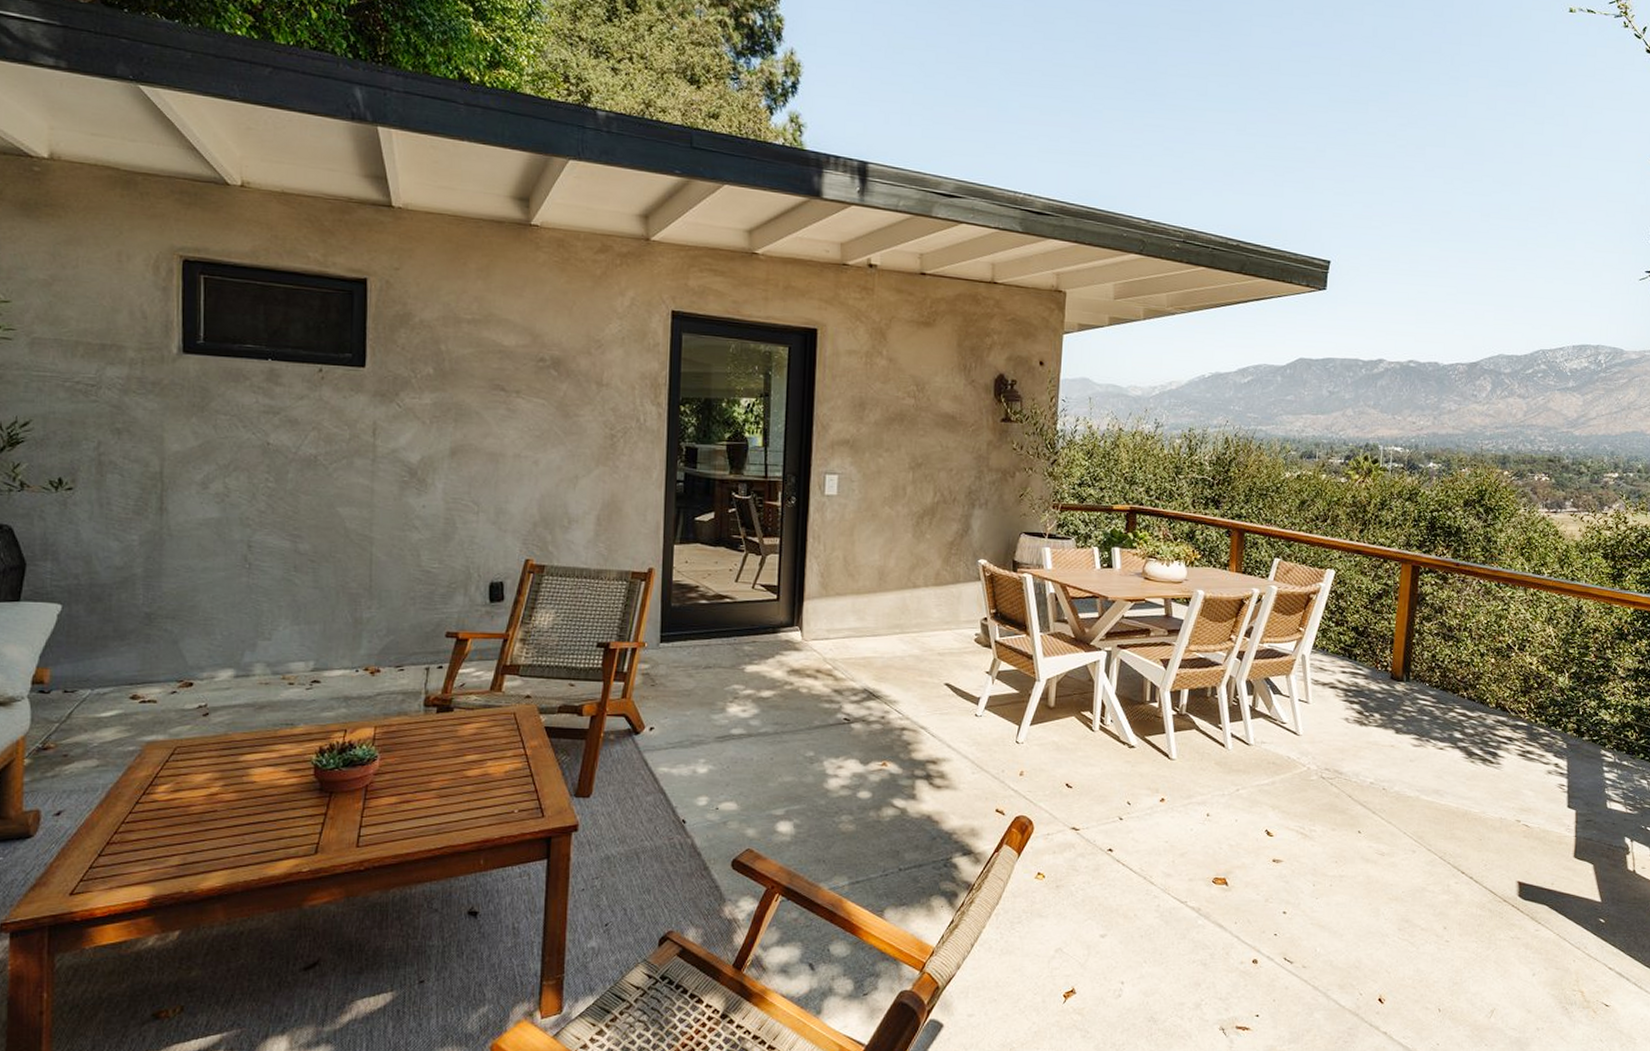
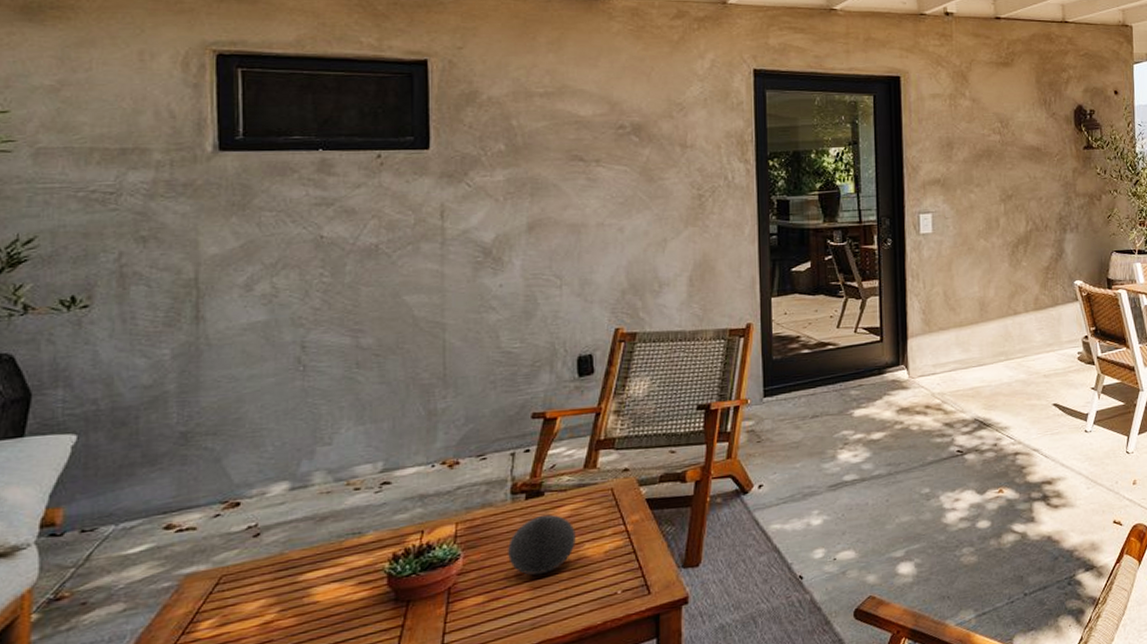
decorative ball: none [419,729,480,785] -> present [508,514,576,576]

